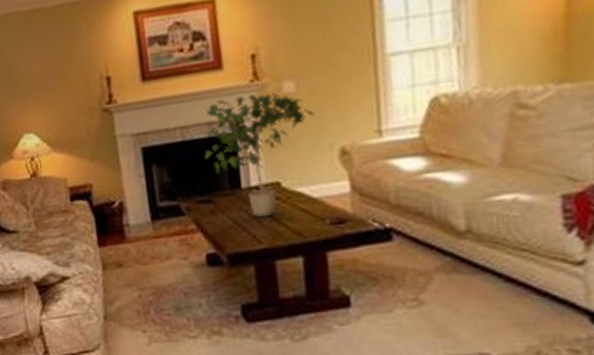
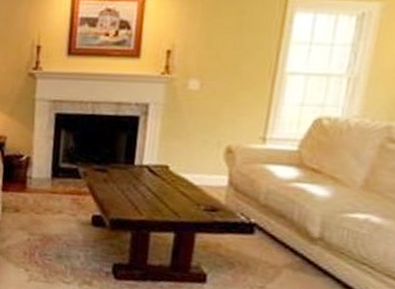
potted plant: present [204,93,315,218] -> none [108,84,211,194]

